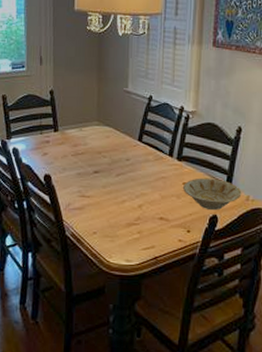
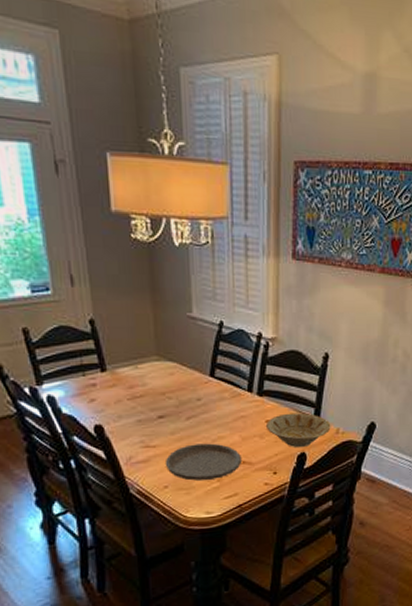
plate: none [95,197,159,231] -> present [165,443,241,481]

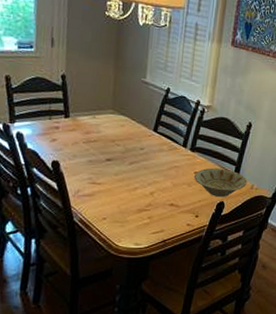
plate: present [165,443,241,481] -> none [106,185,170,216]

